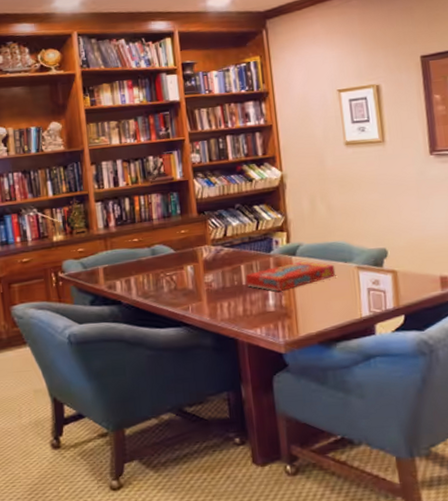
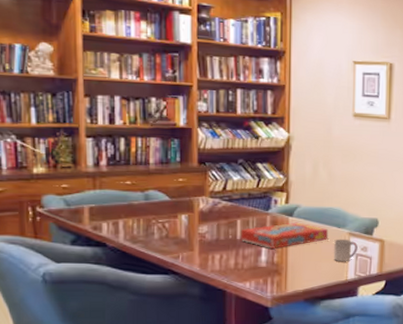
cup: none [342,273,369,298] -> present [334,239,358,261]

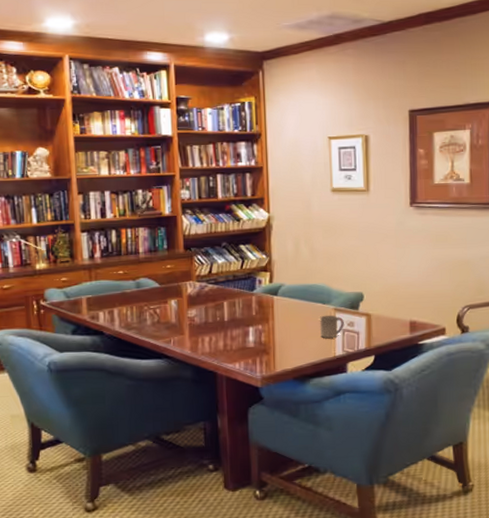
snack box: present [240,222,329,248] -> none [227,301,314,329]

